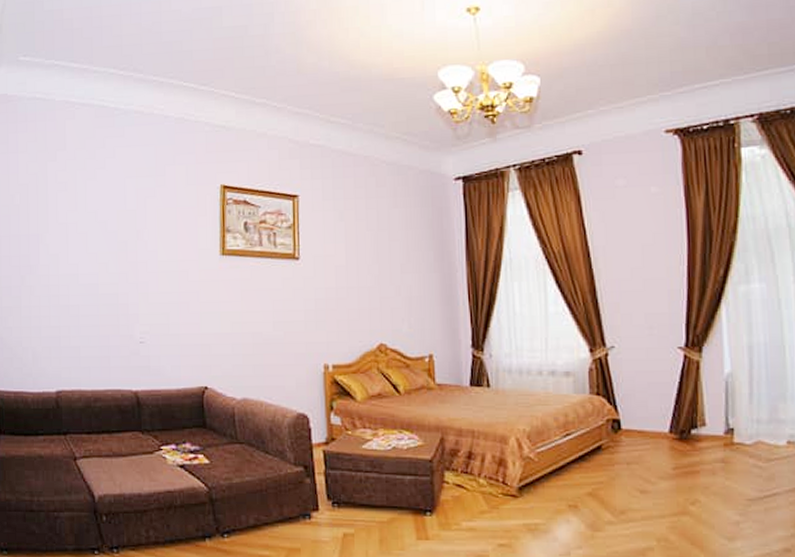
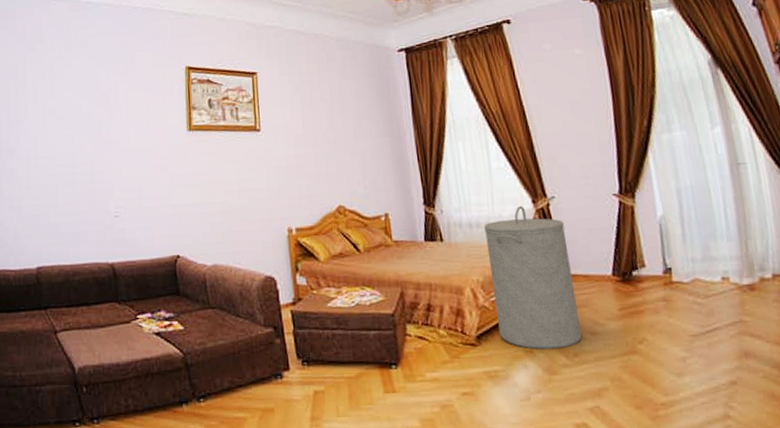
laundry hamper: none [534,354,631,505] -> present [483,206,582,349]

